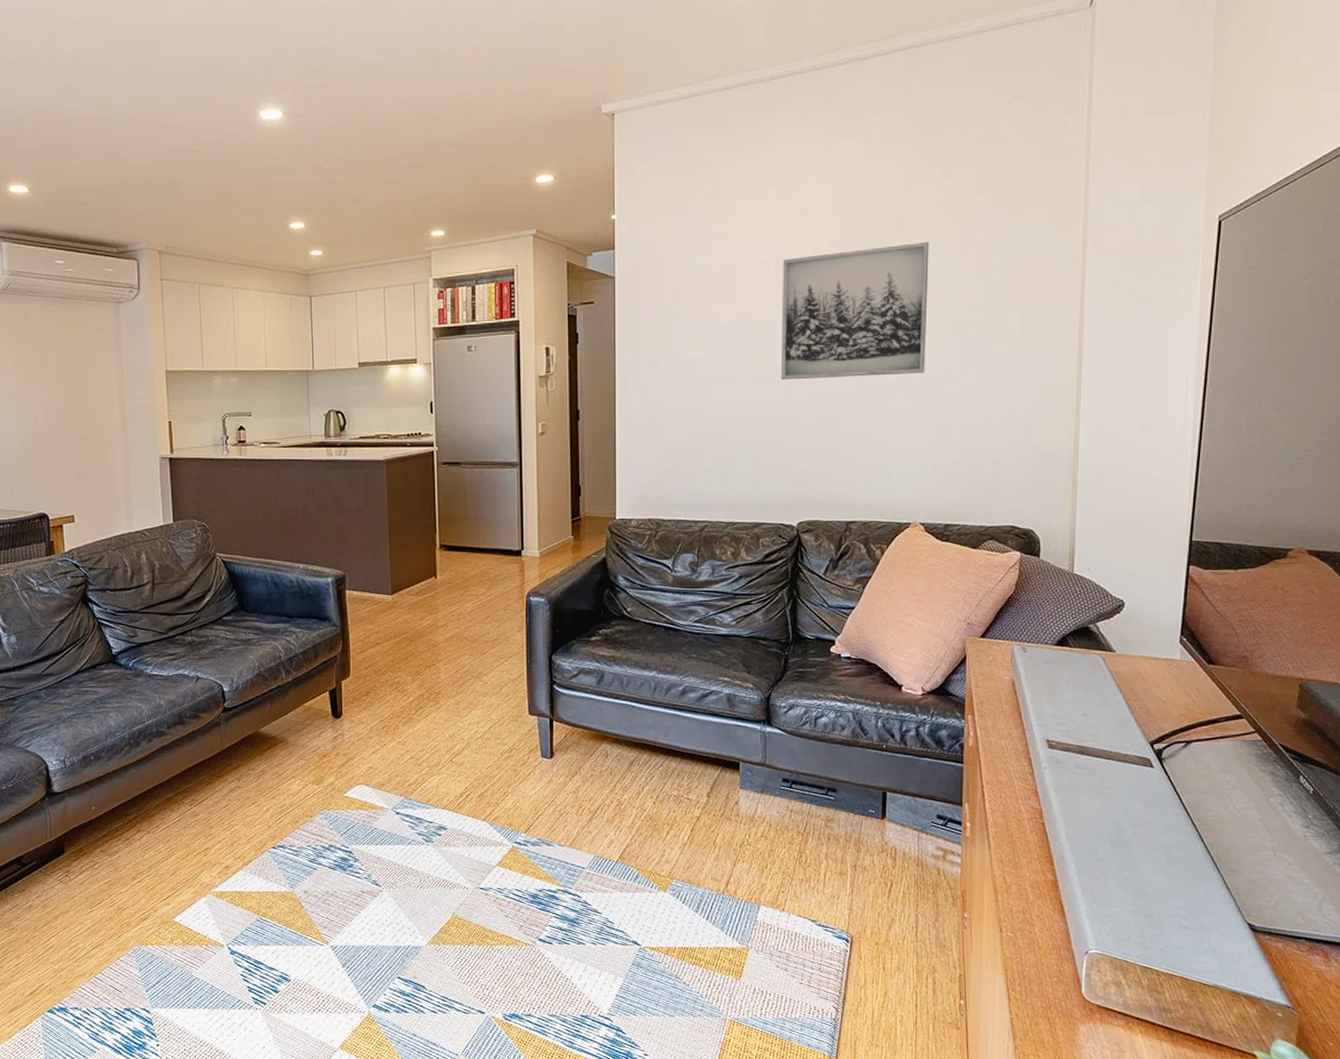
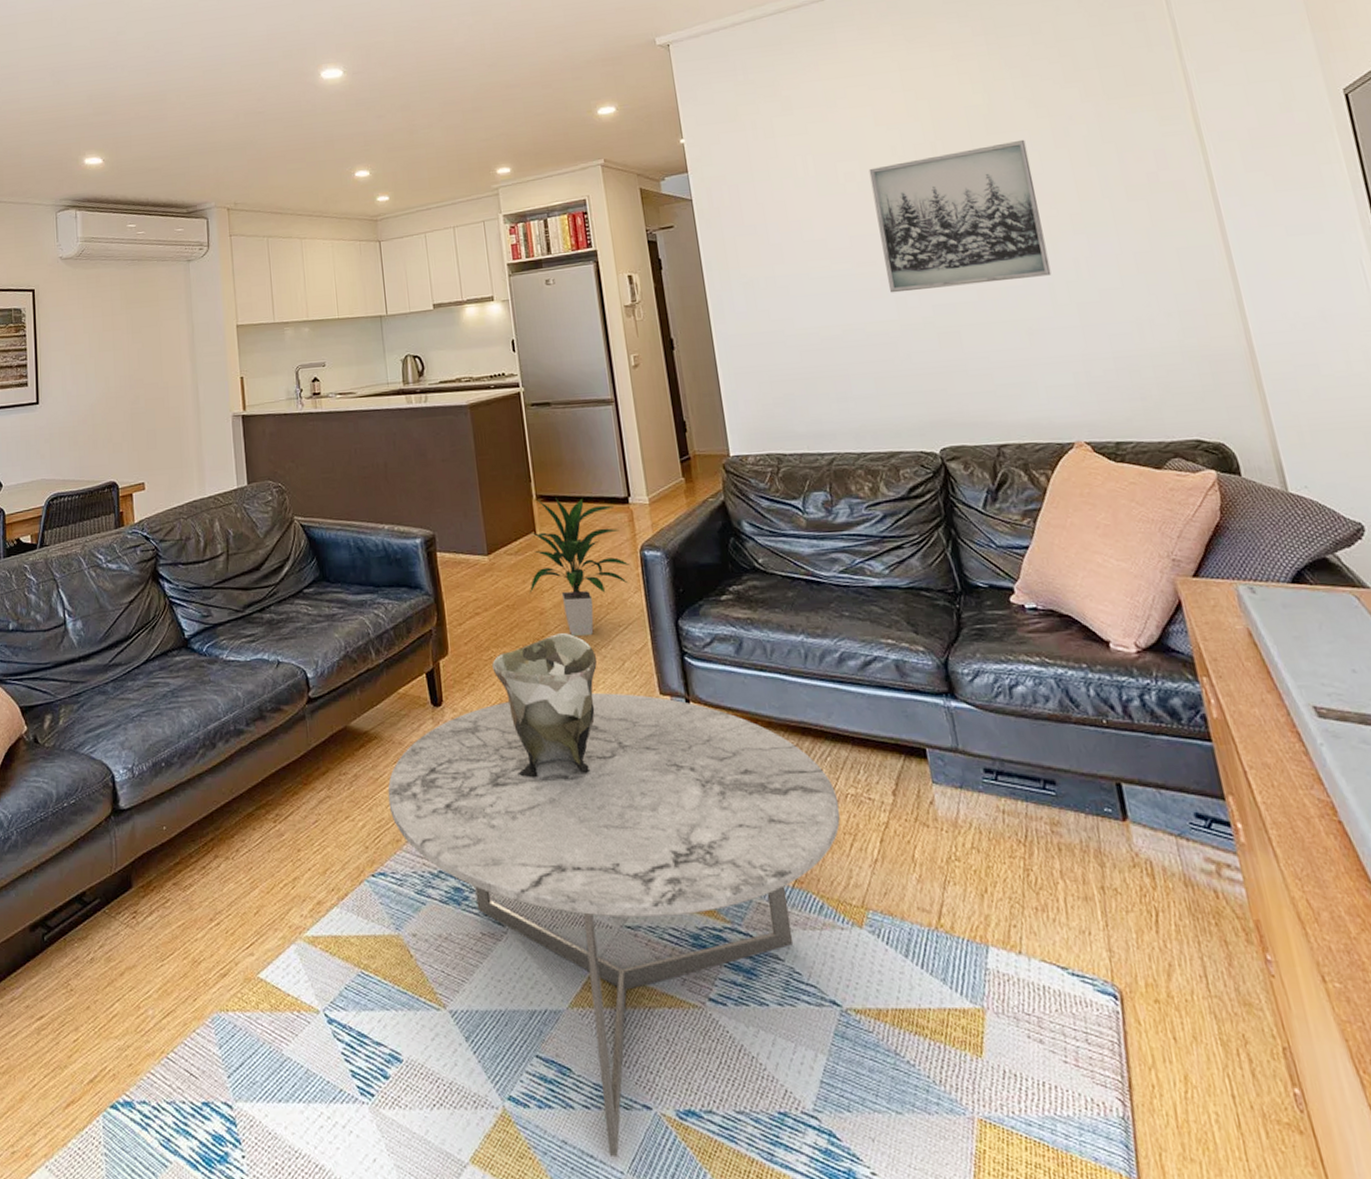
coffee table: none [290,711,663,1045] -> present [387,692,840,1158]
vase: none [388,663,478,777] -> present [492,633,597,778]
indoor plant: none [425,548,516,666] -> present [529,497,630,637]

